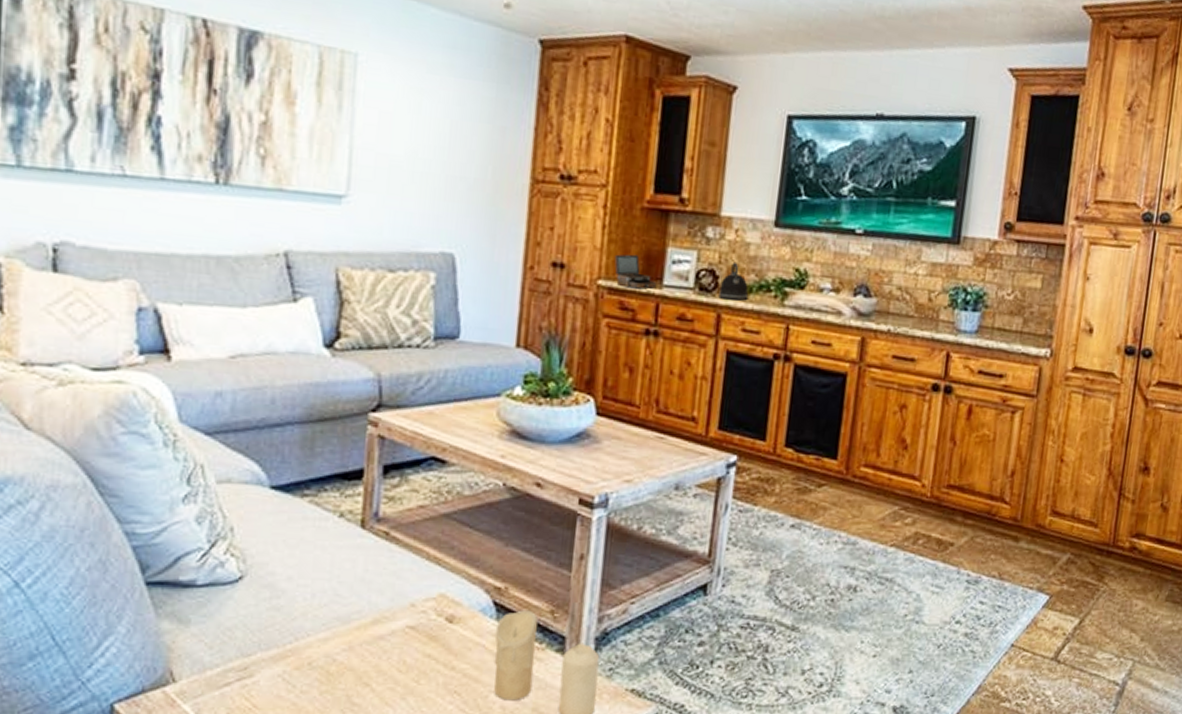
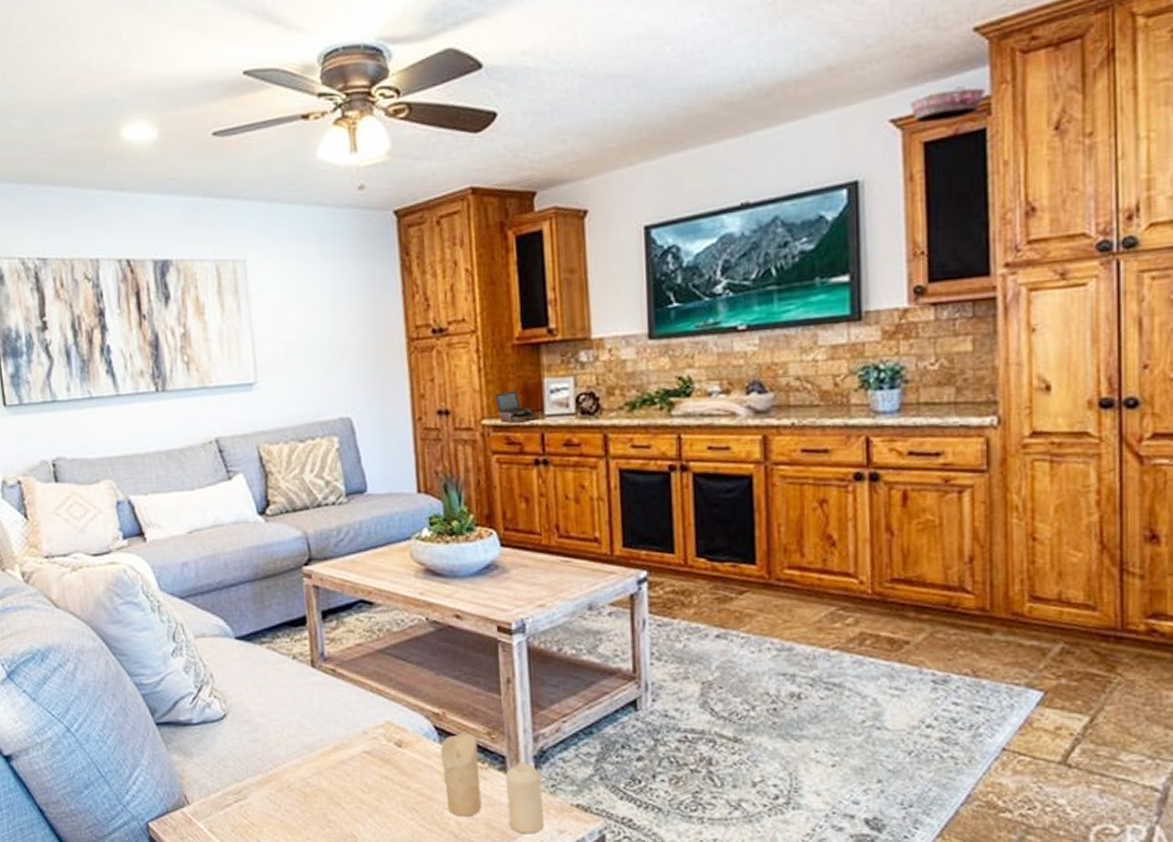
kettle: present [719,261,749,301] -> none [601,381,633,419]
decorative basket: none [1026,51,1084,82] -> present [911,86,986,123]

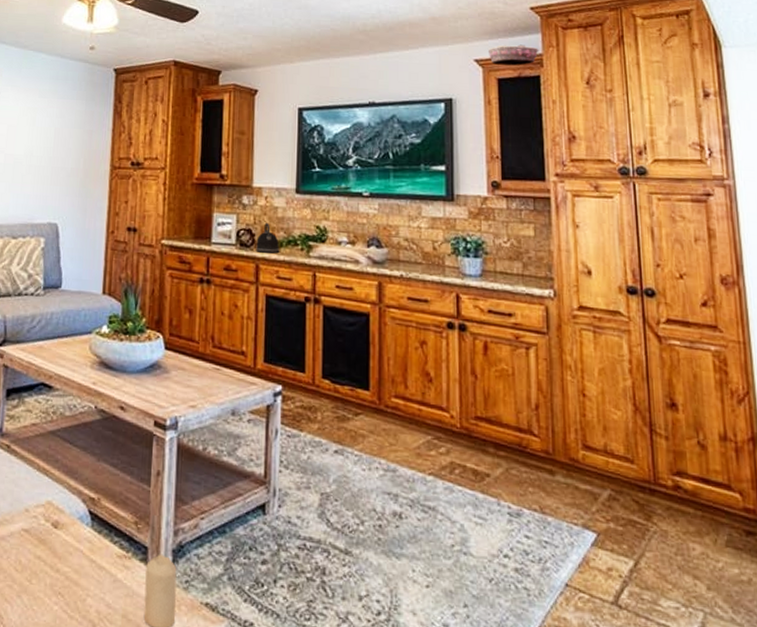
candle: present [440,733,482,817] -> none [90,520,125,606]
decorative box: present [493,390,539,423] -> none [173,219,207,246]
kettle: none [601,381,633,419] -> present [256,222,280,254]

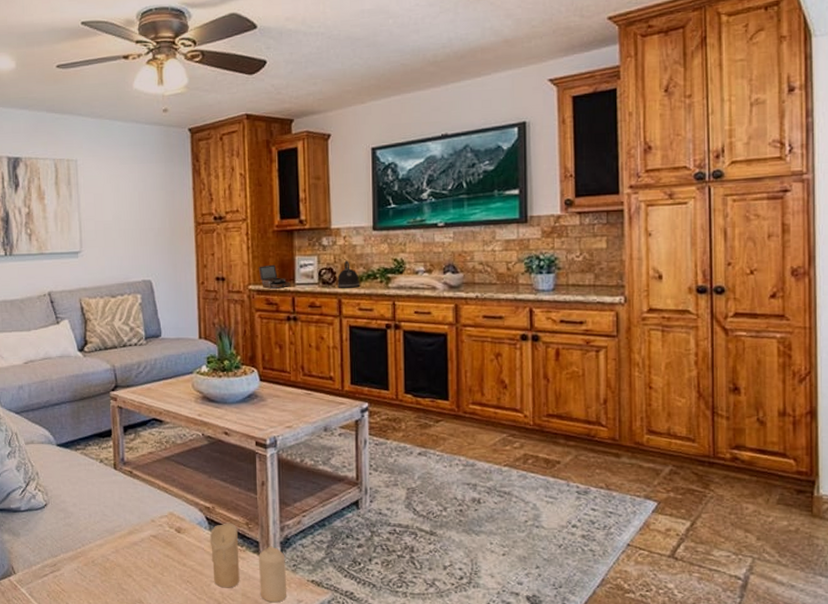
candle: none [90,520,125,606] -> present [209,523,240,588]
decorative box: none [173,219,207,246] -> present [258,264,291,289]
decorative basket: present [489,44,539,66] -> none [564,58,616,82]

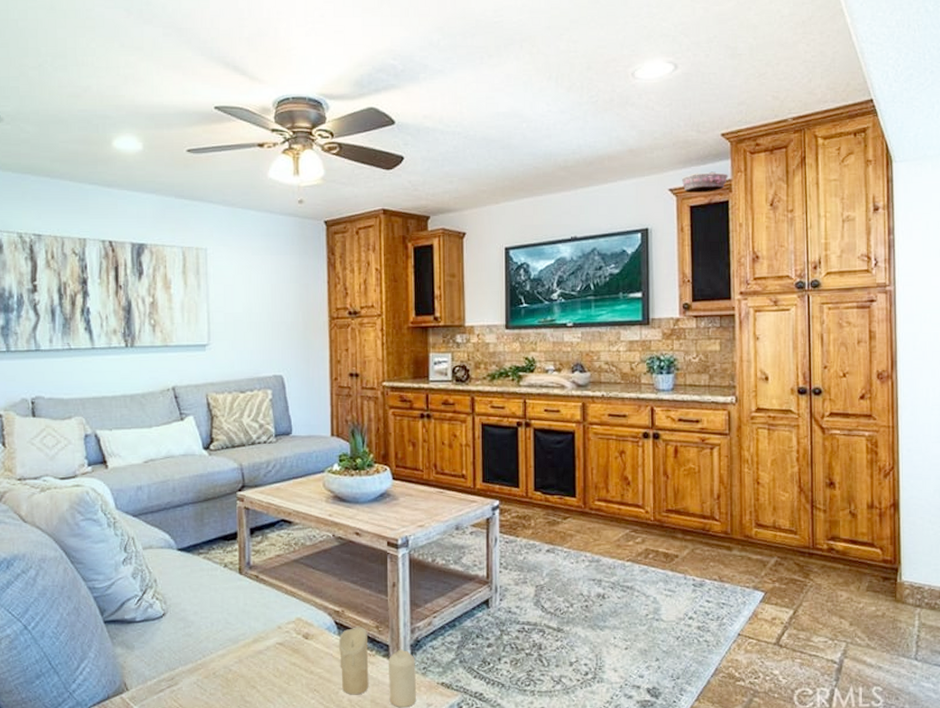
decorative box: present [258,264,291,289] -> none [392,361,425,386]
kettle: present [337,260,360,288] -> none [471,358,493,386]
decorative basket: none [564,58,616,82] -> present [682,171,729,193]

